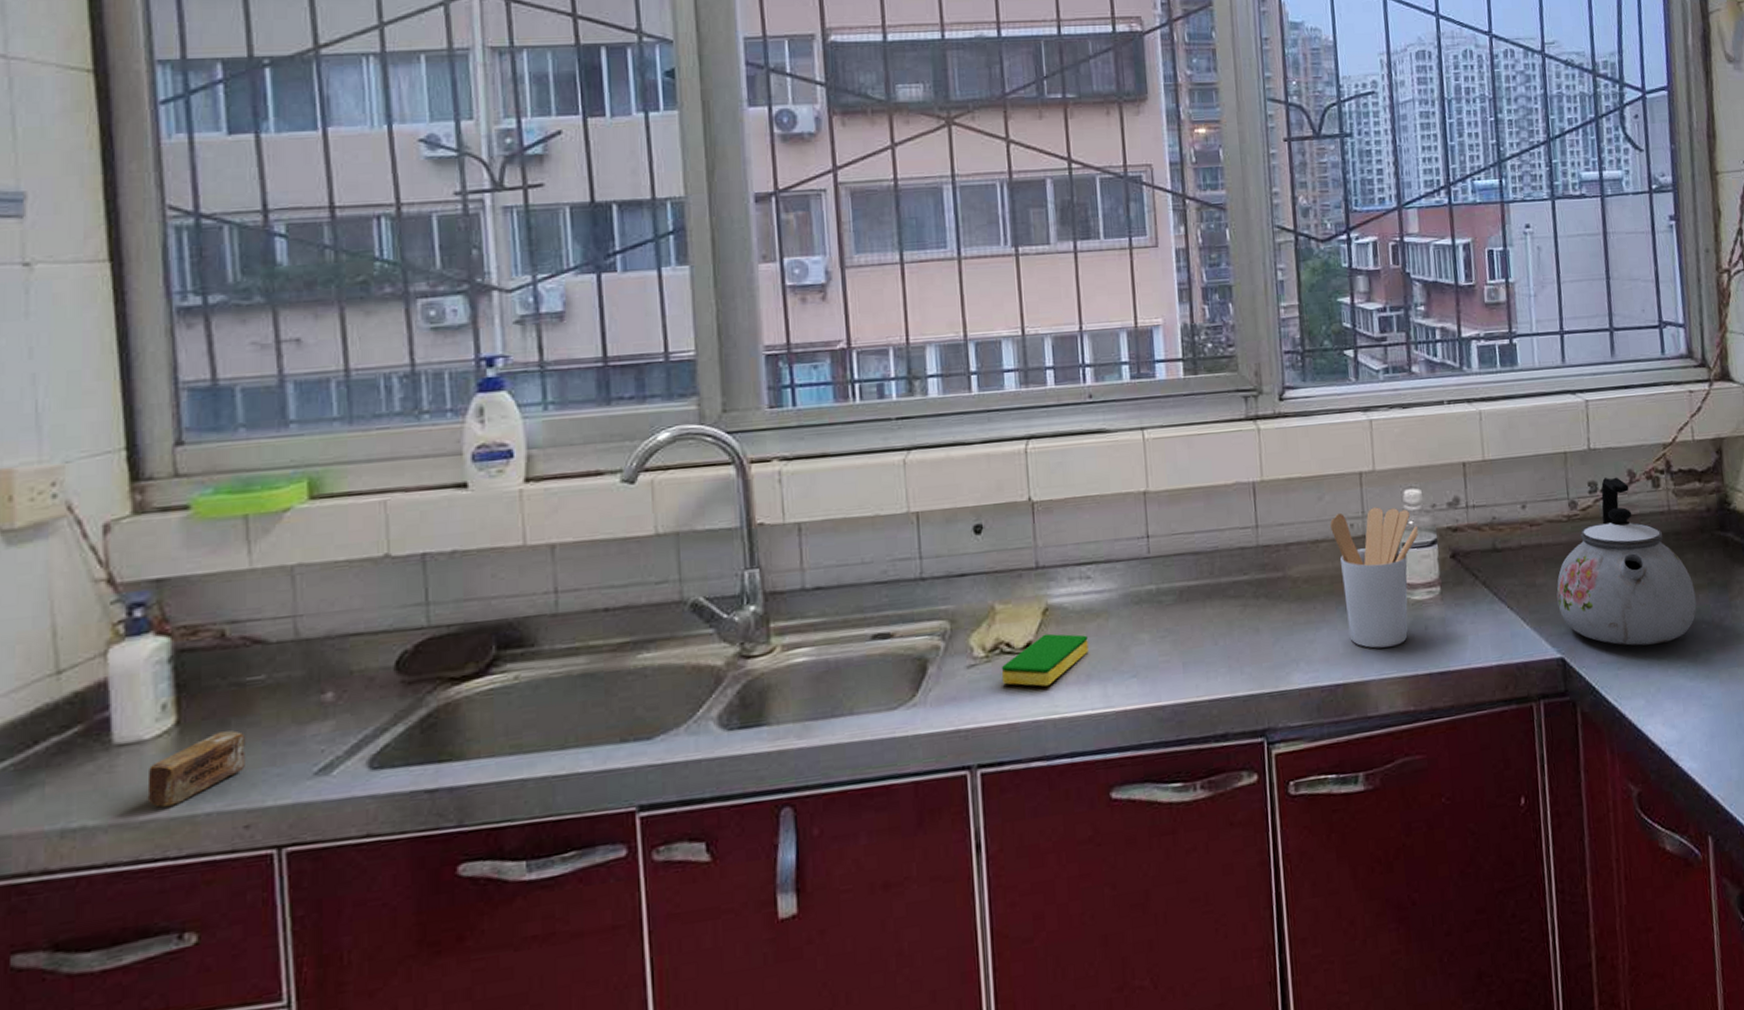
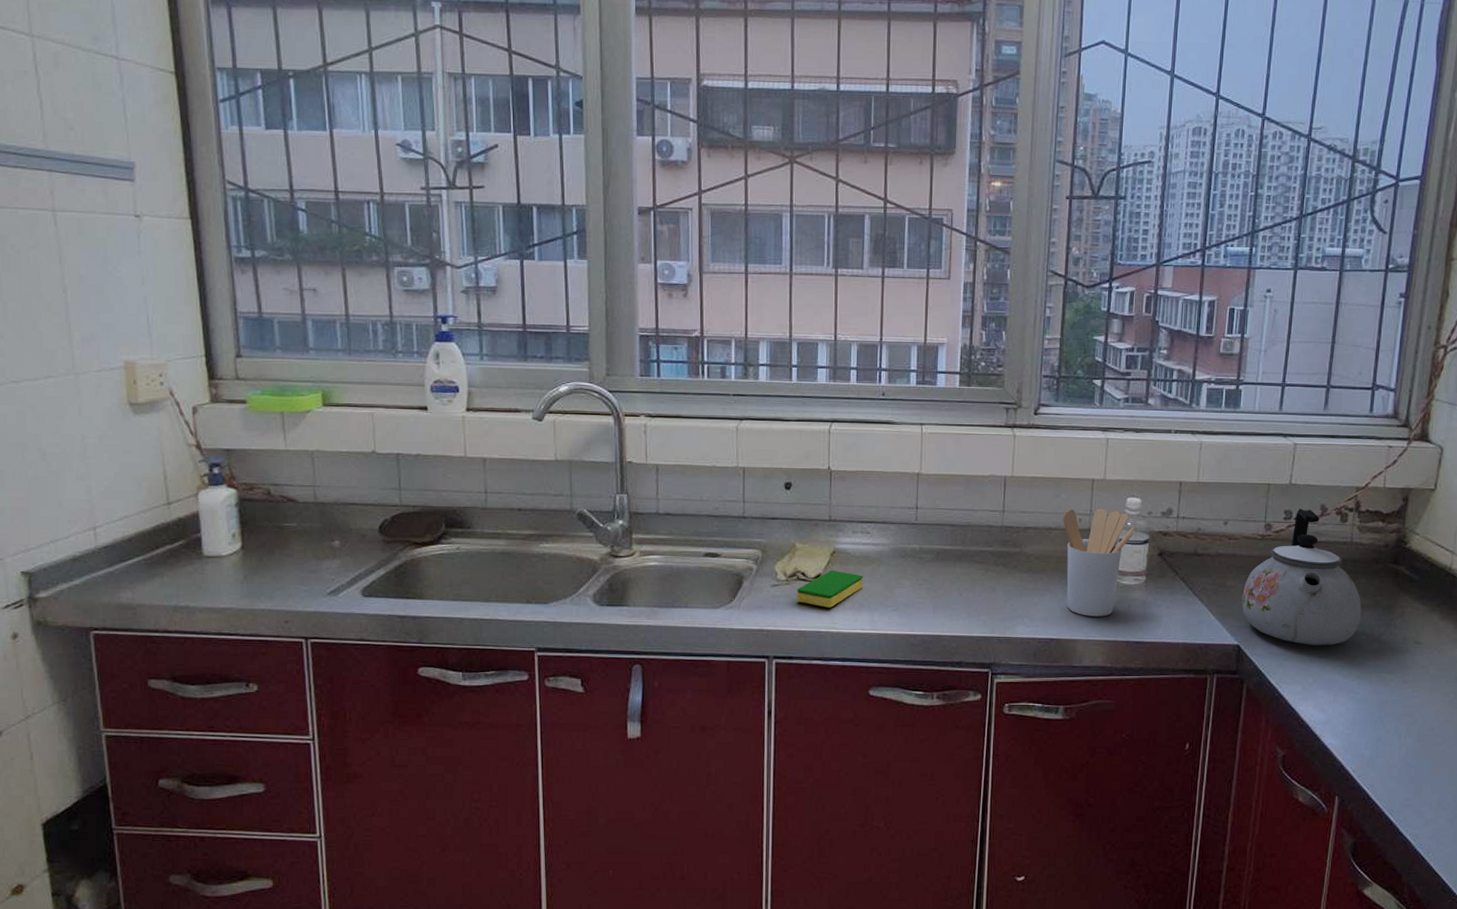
soap bar: present [147,730,247,808] -> none [225,557,285,601]

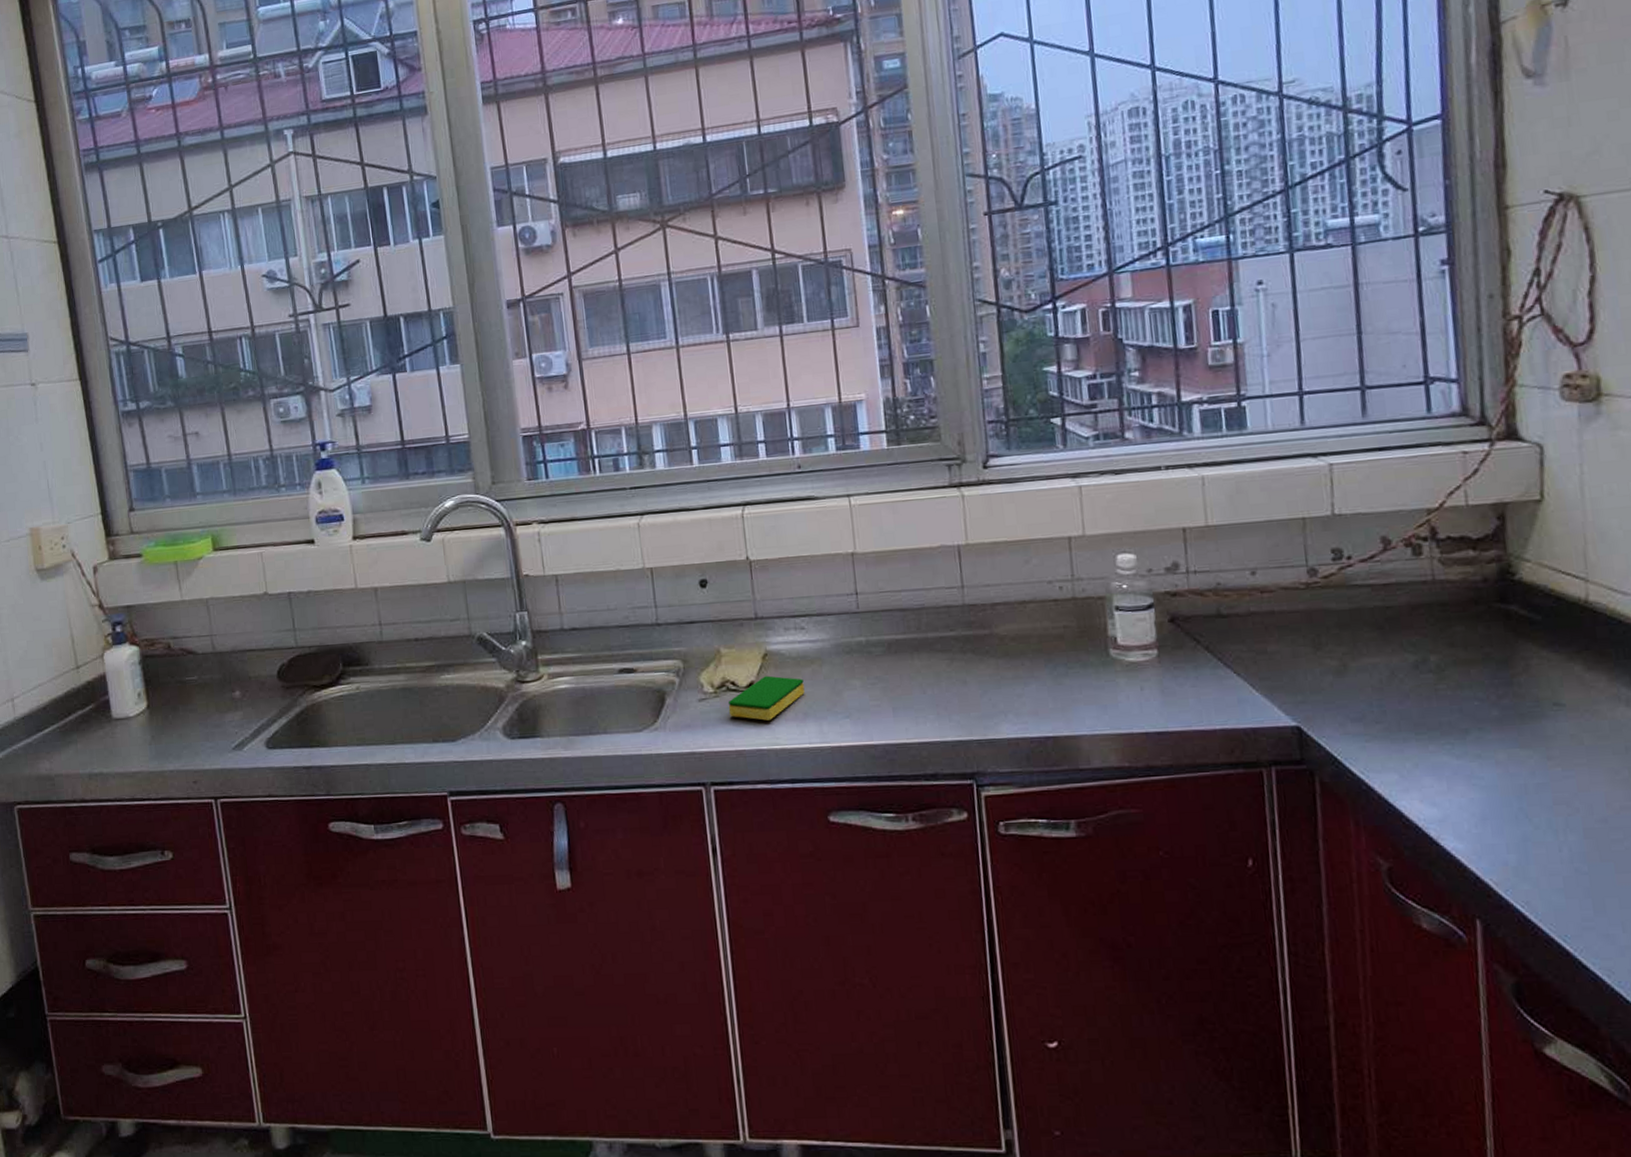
utensil holder: present [1063,508,1135,617] -> none [1038,570,1134,706]
kettle: present [1241,509,1362,645] -> none [1292,544,1467,719]

